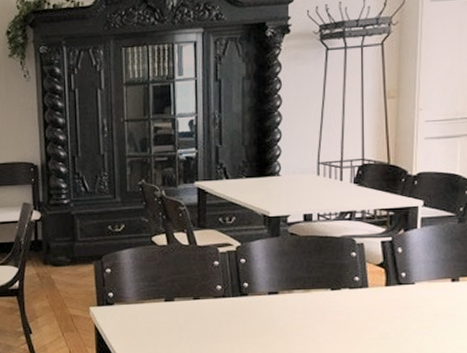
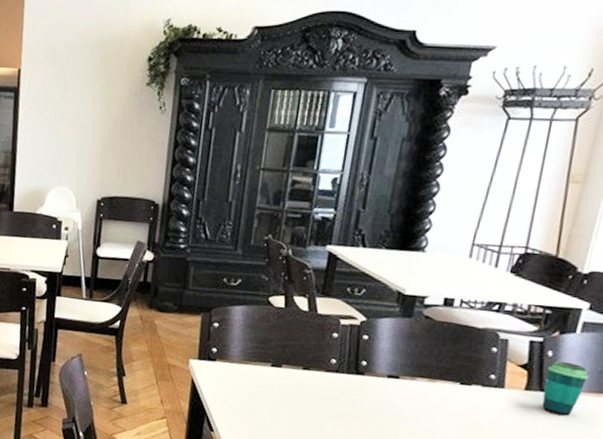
cup: none [400,256,436,304] -> present [541,361,590,416]

